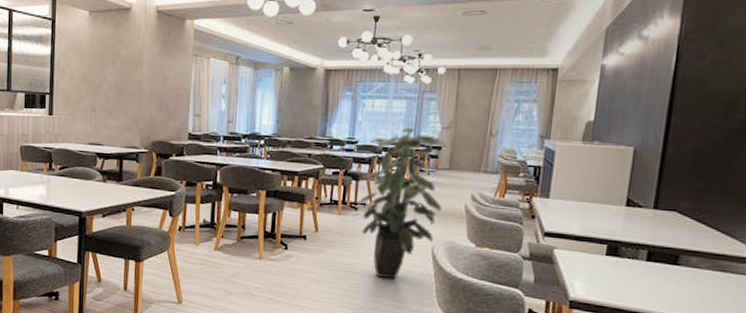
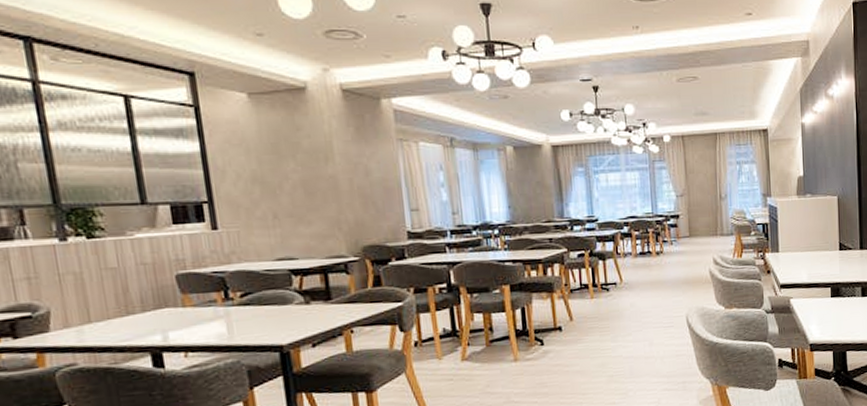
indoor plant: present [357,127,447,279] -> none [607,199,689,357]

